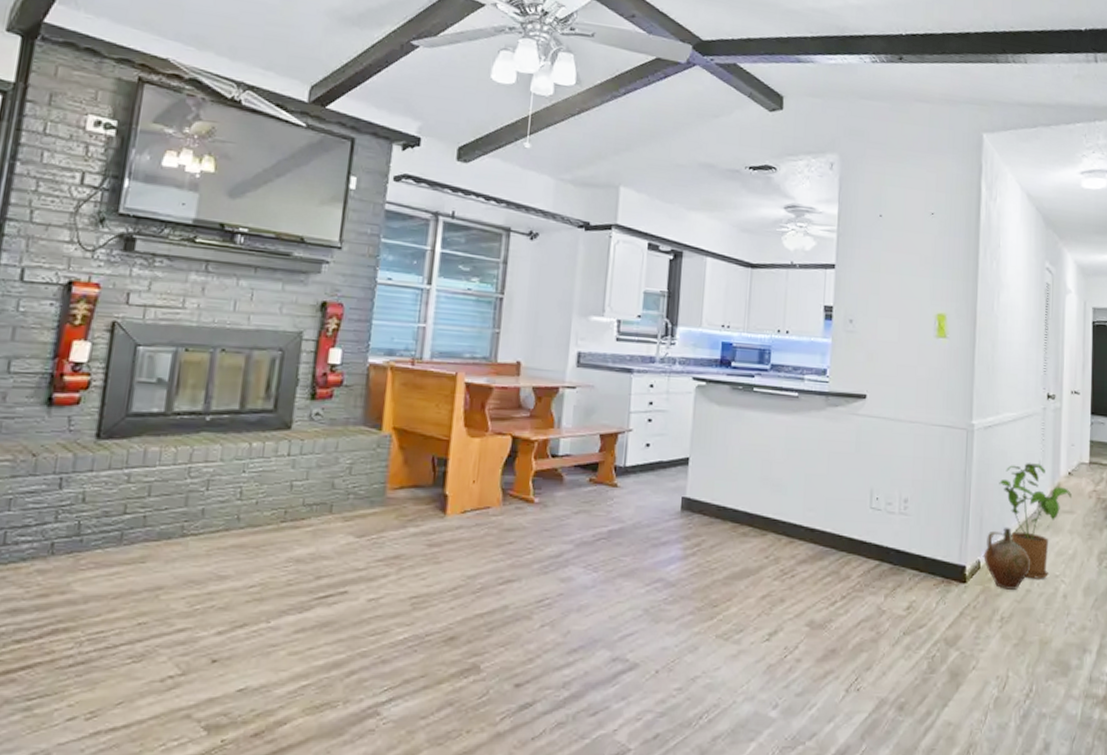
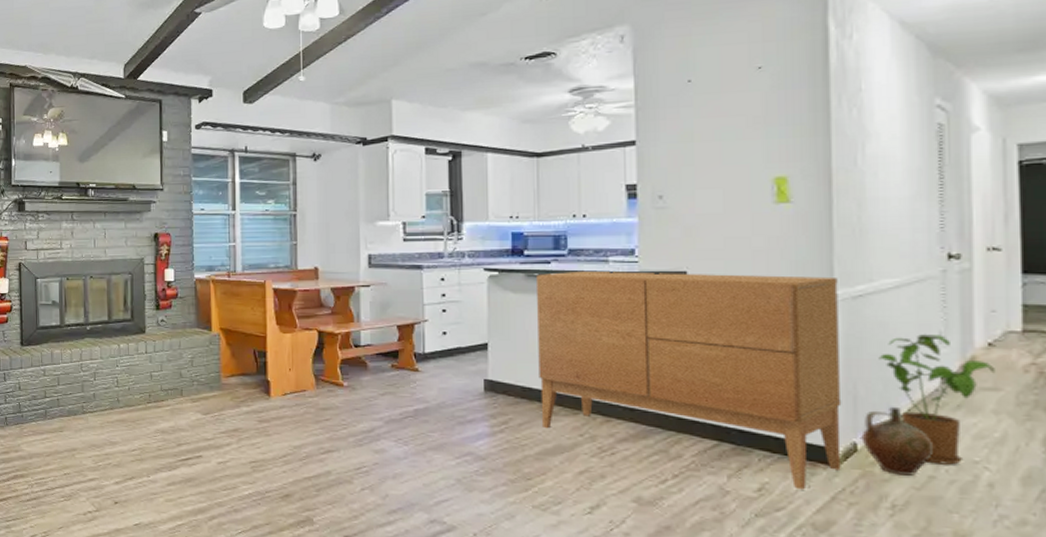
sideboard: none [732,387,975,607] -> present [535,270,842,490]

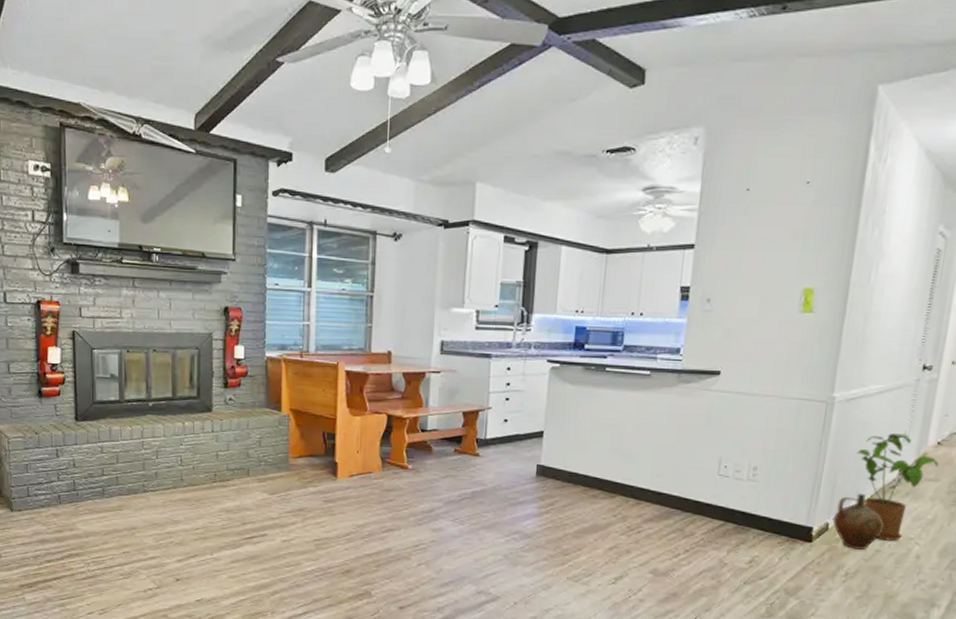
sideboard: present [535,270,842,490] -> none [582,366,838,562]

